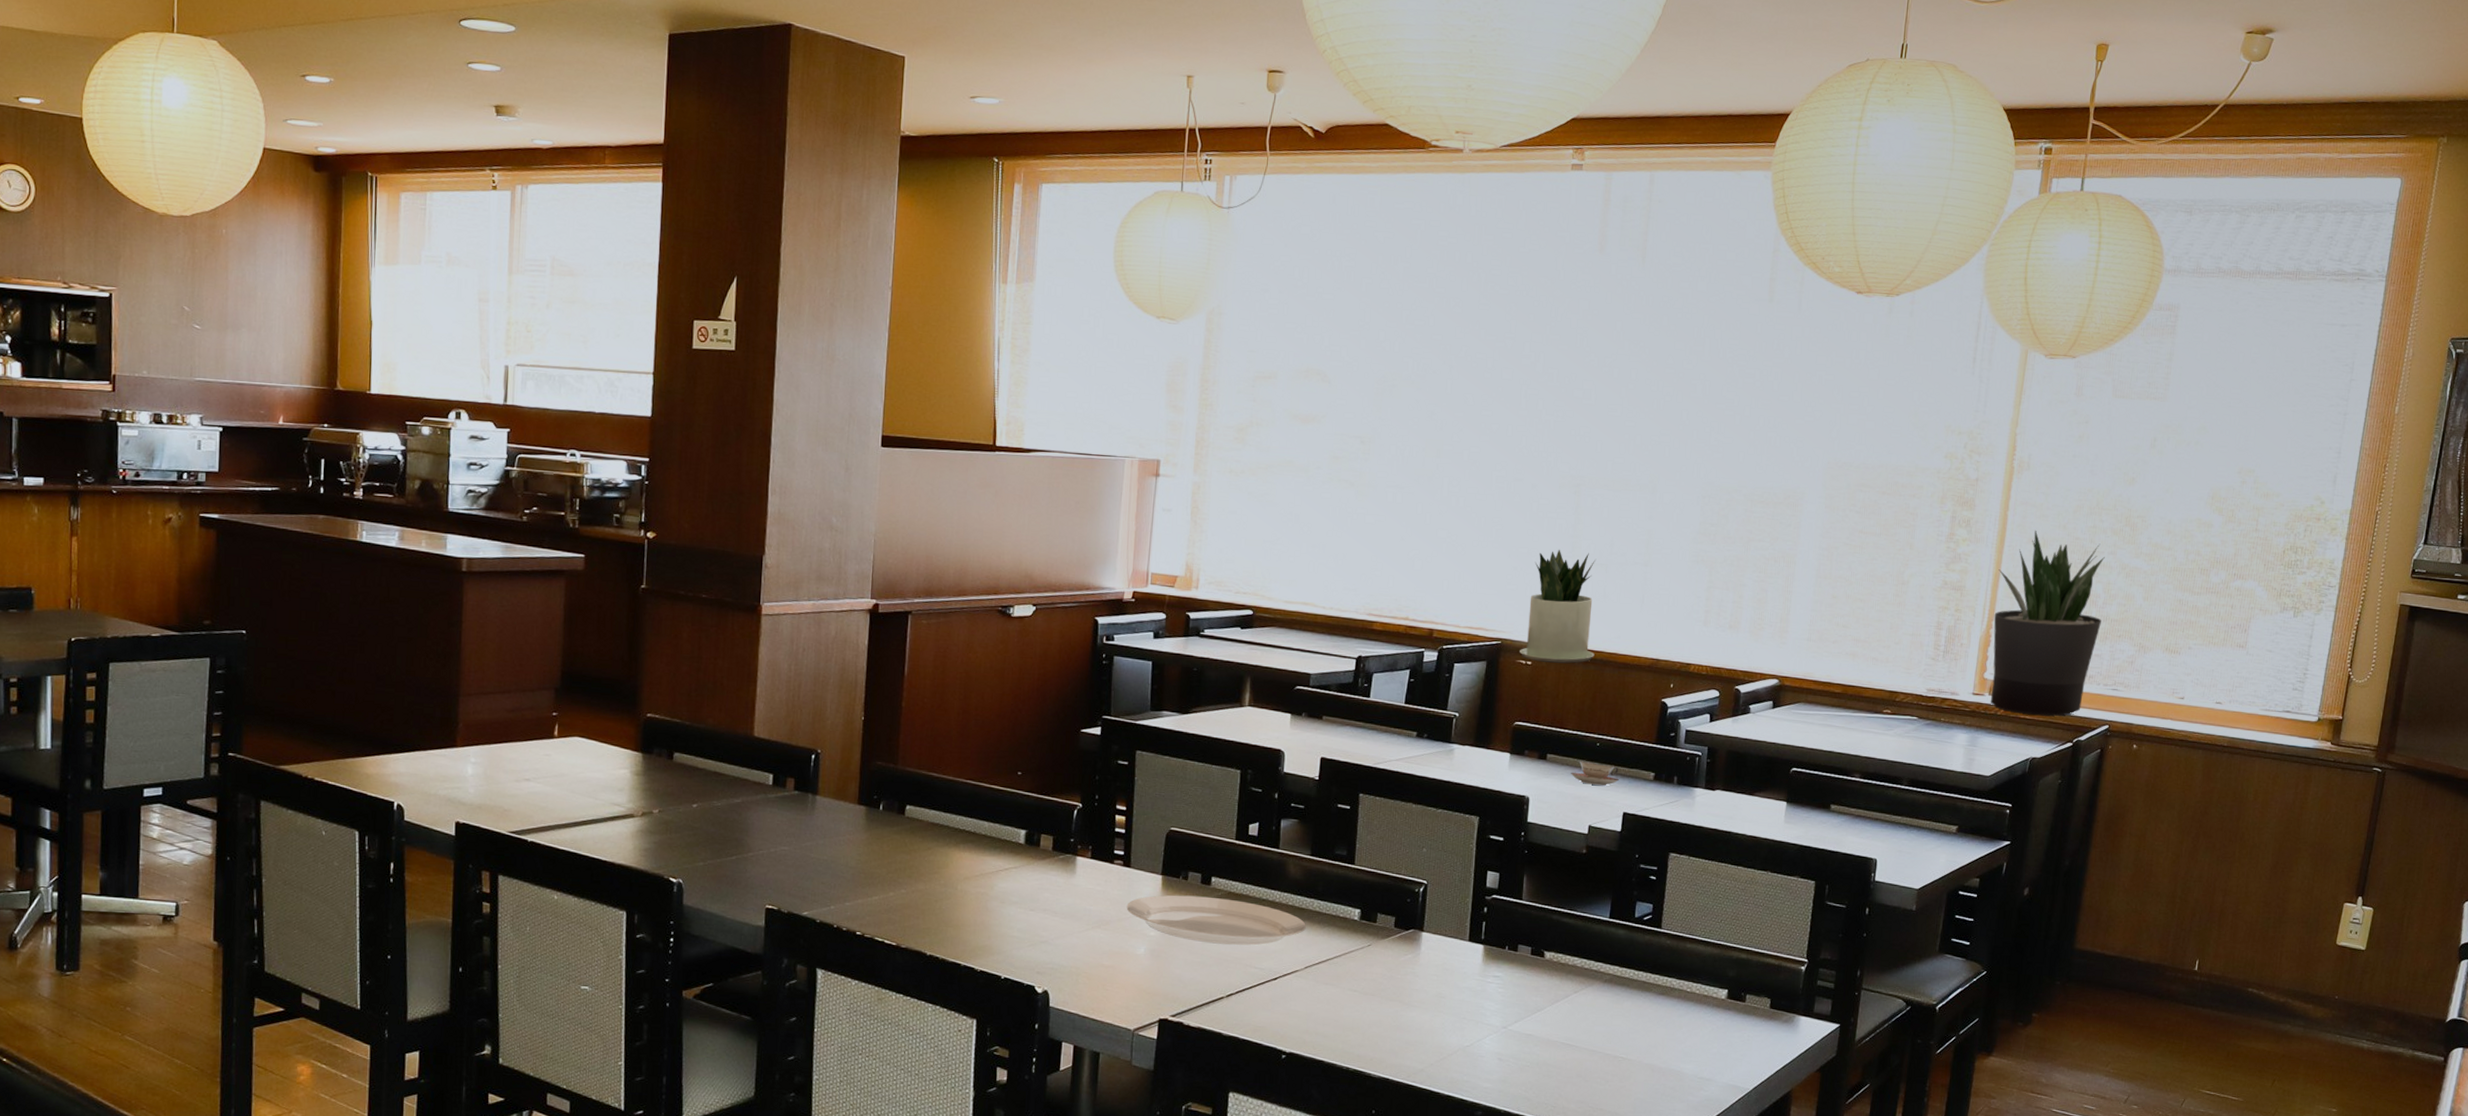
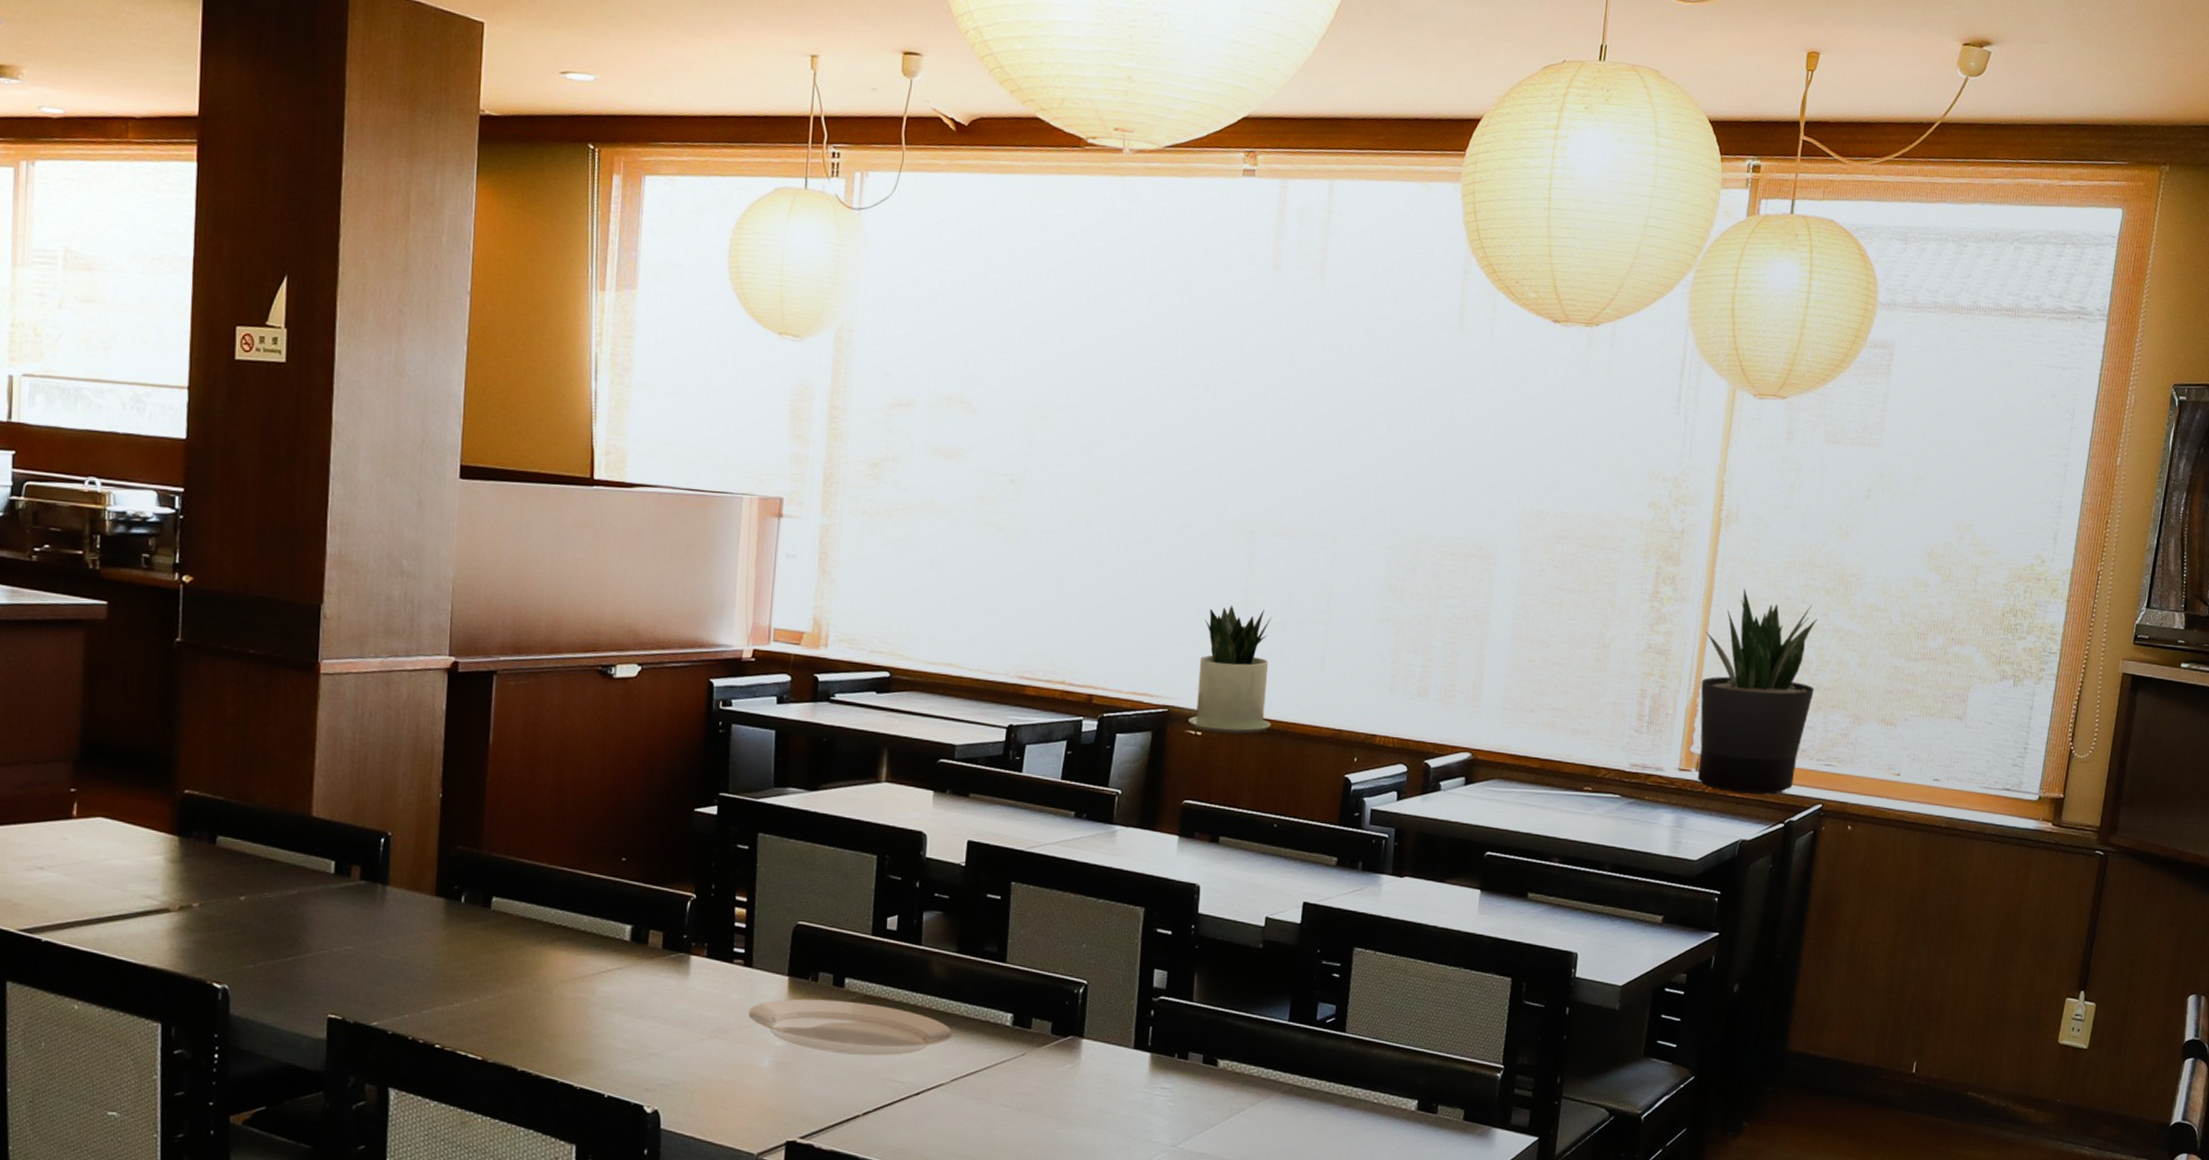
teacup: present [1570,761,1620,786] -> none [1245,844,1300,873]

